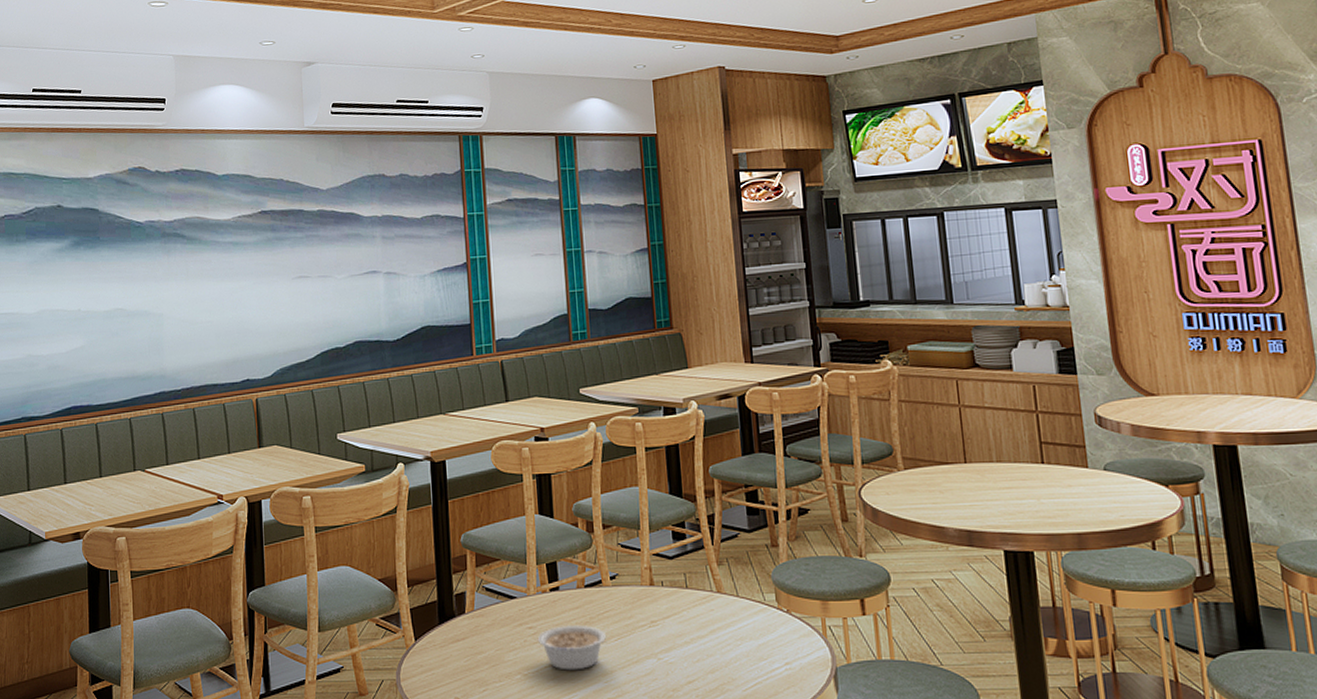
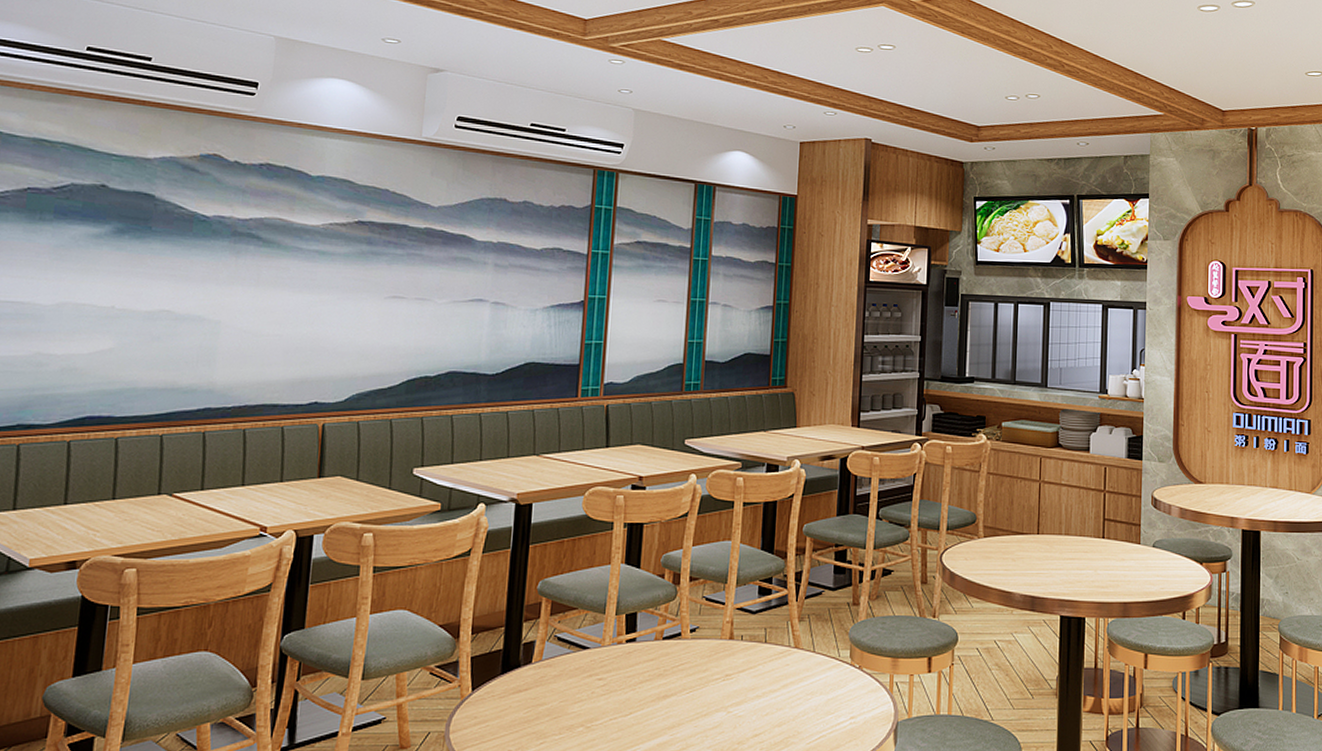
legume: present [537,626,607,671] -> none [606,678,679,723]

